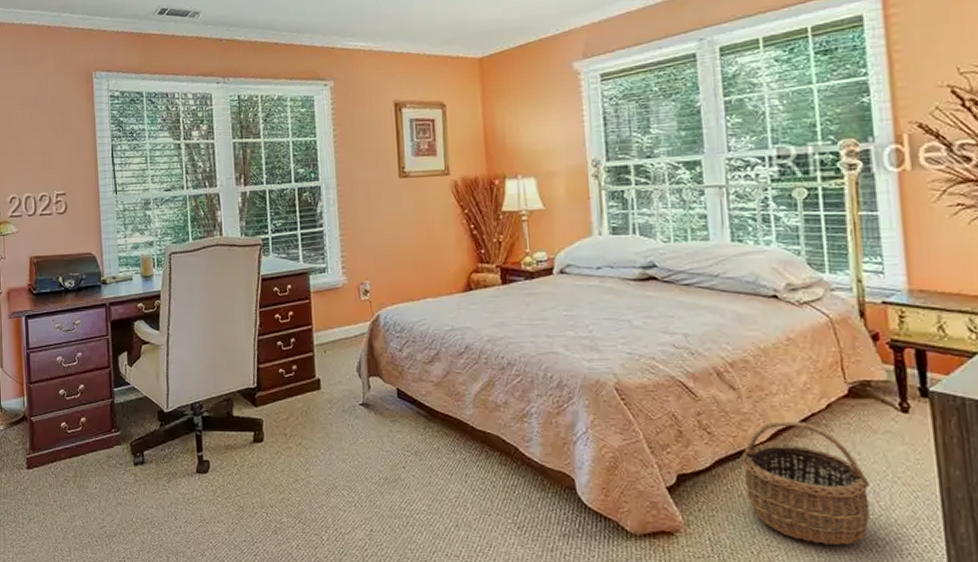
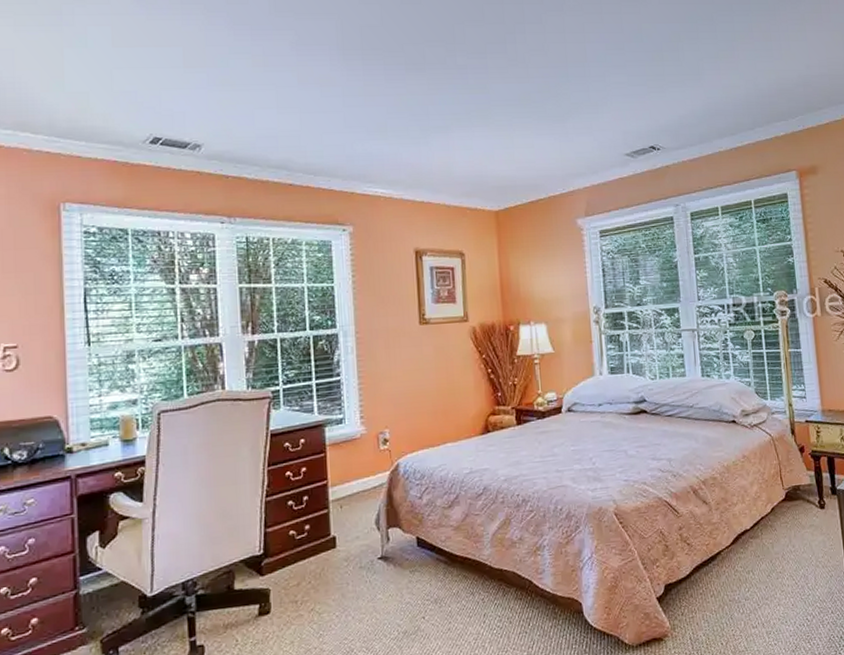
wicker basket: present [741,420,871,545] -> none [712,525,802,627]

